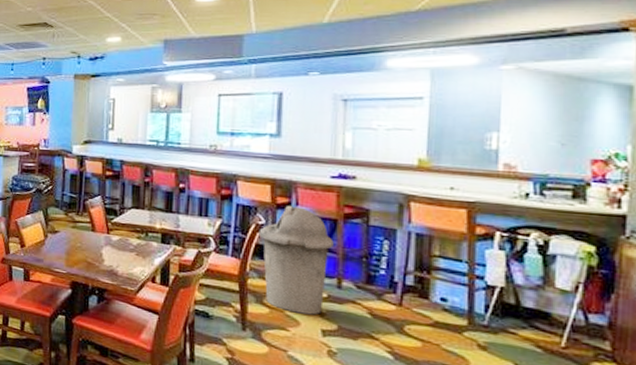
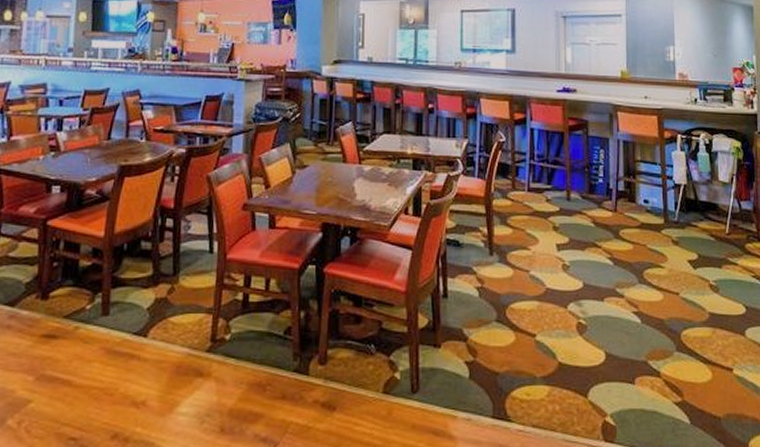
trash can: present [258,205,334,315] -> none [500,120,562,230]

